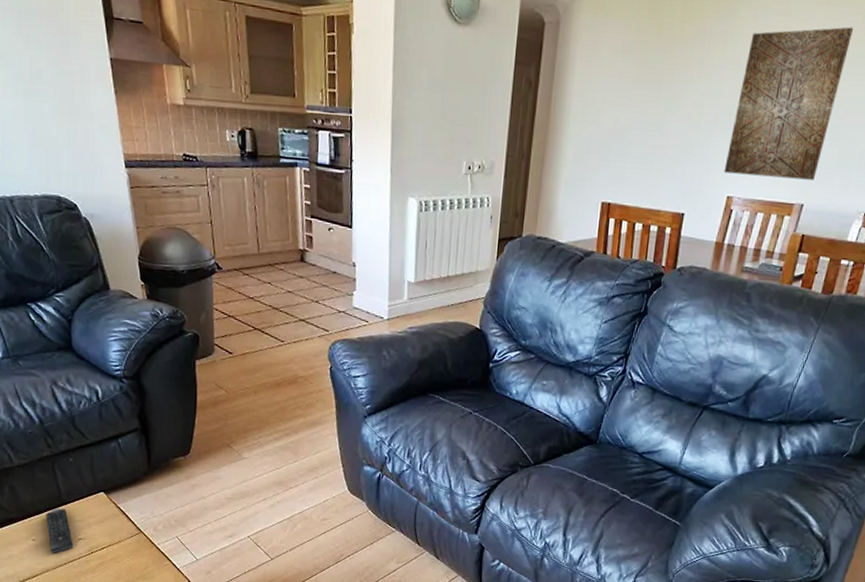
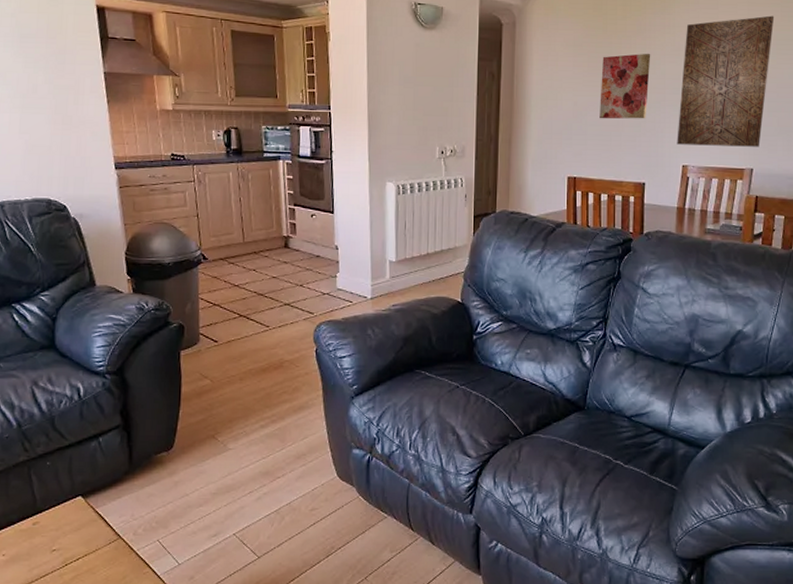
remote control: present [46,508,74,553] -> none [18,517,47,568]
wall art: none [642,65,708,142] -> present [599,53,651,119]

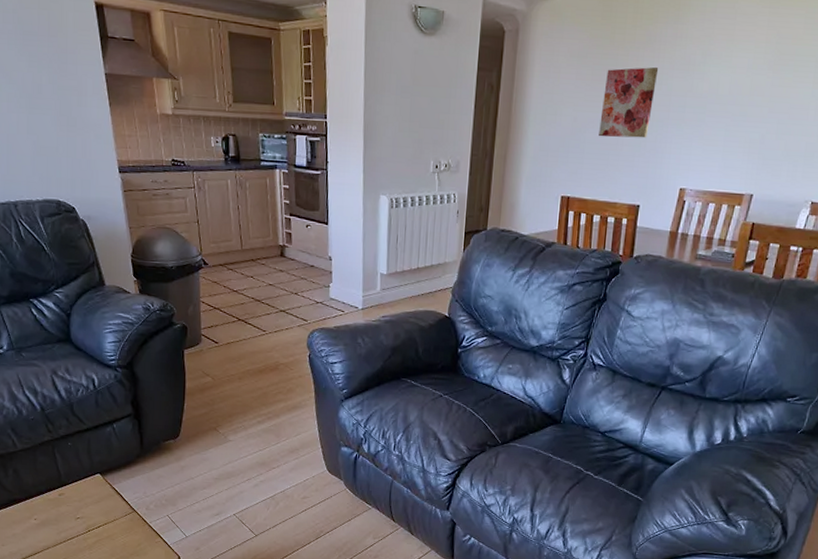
wall art: present [677,15,775,147] -> none [676,27,797,172]

